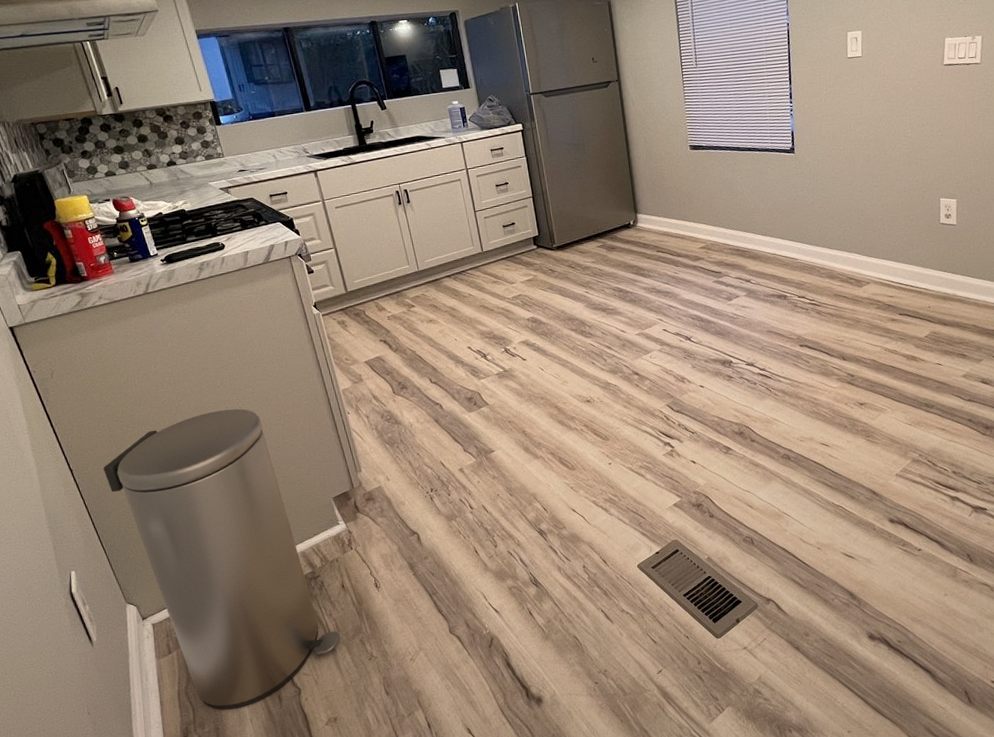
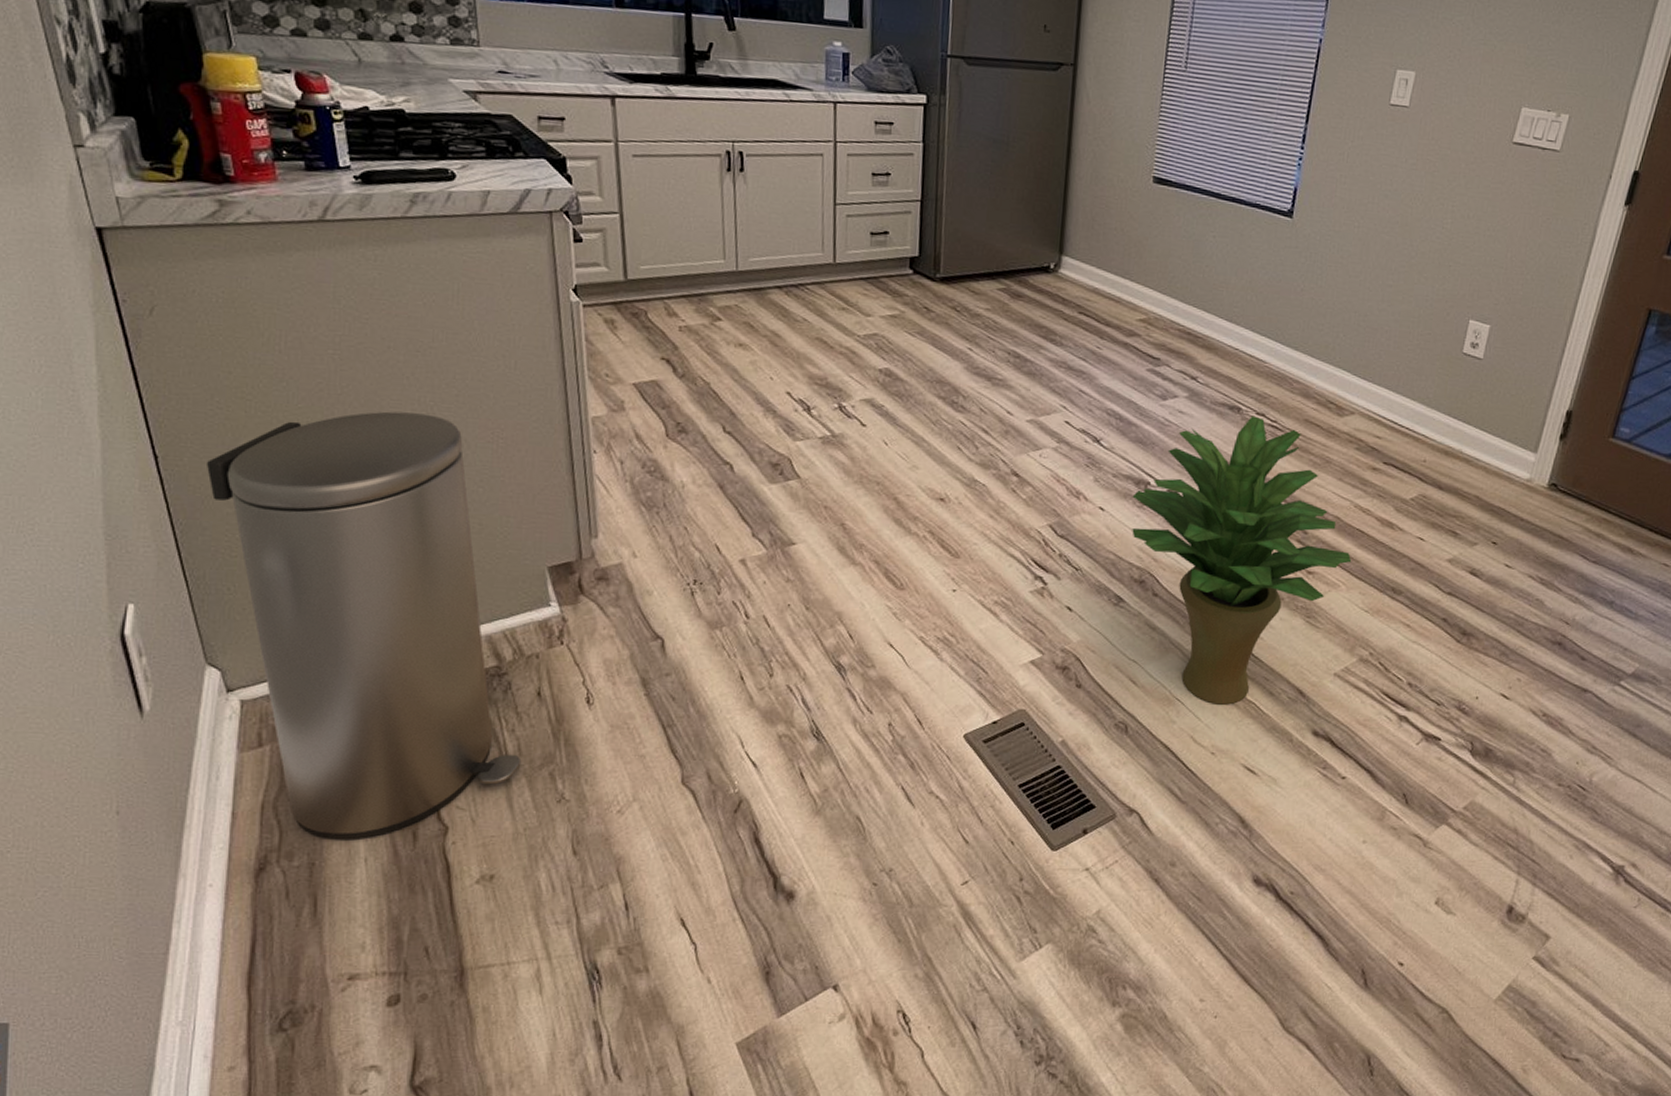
potted plant: none [721,299,891,512] -> present [1132,415,1352,705]

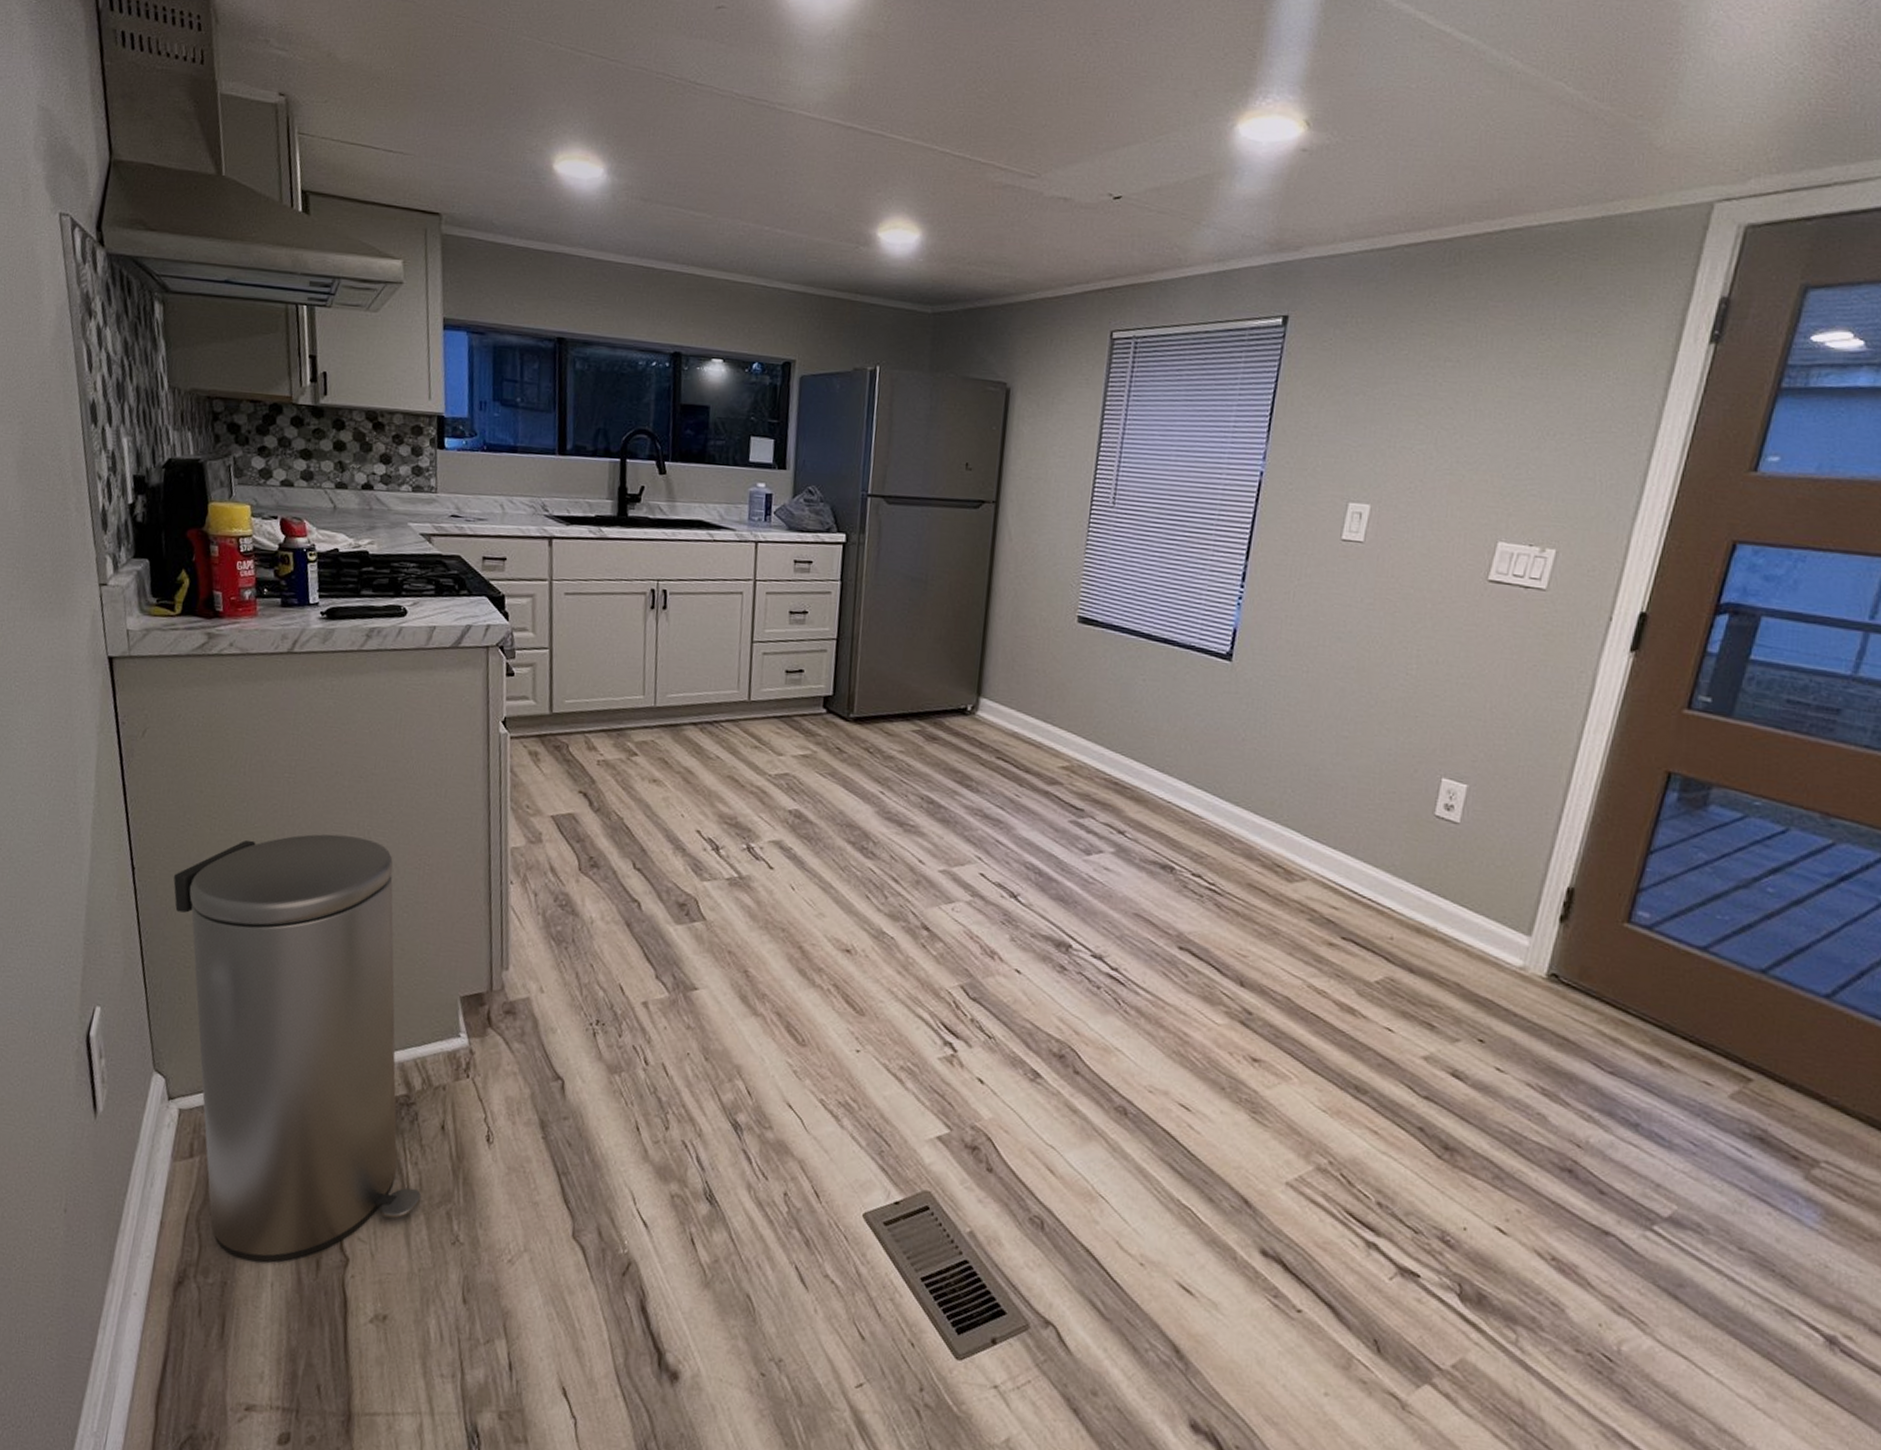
potted plant: present [1132,415,1352,705] -> none [1051,876,1306,1209]

